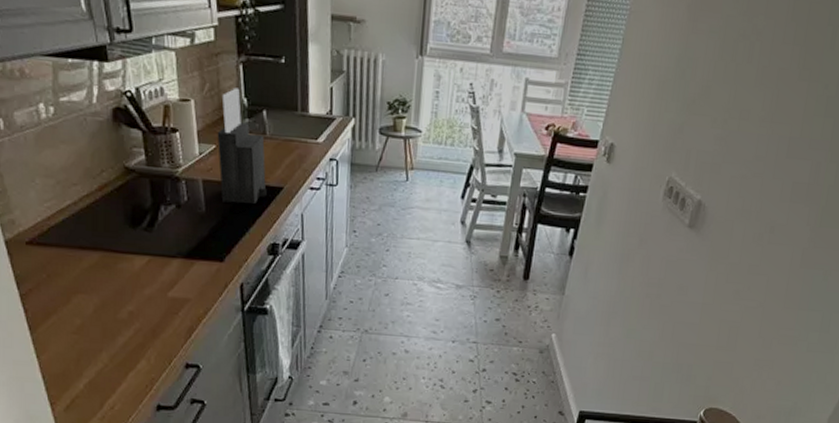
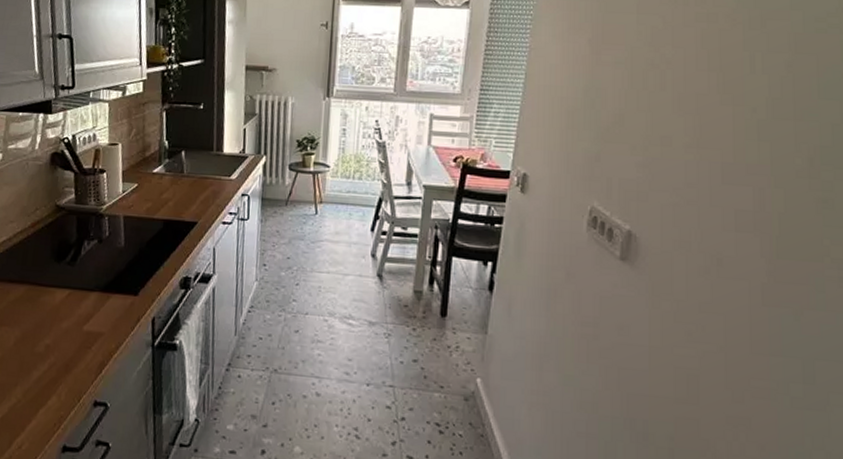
knife block: present [217,87,267,204] -> none [139,132,182,238]

